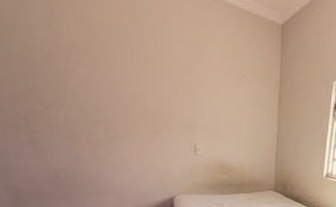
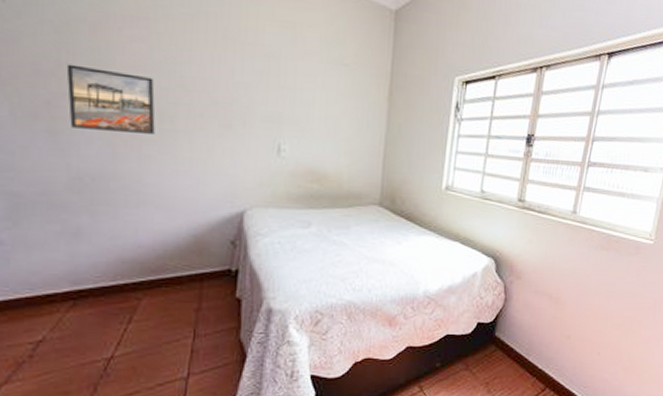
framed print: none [34,88,103,140] -> present [66,64,156,134]

